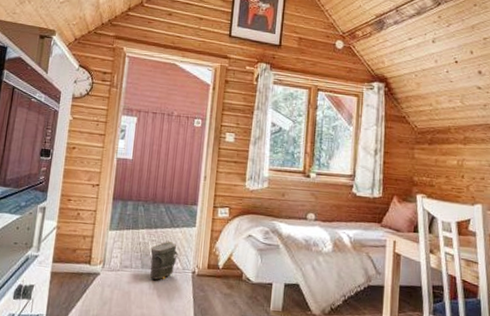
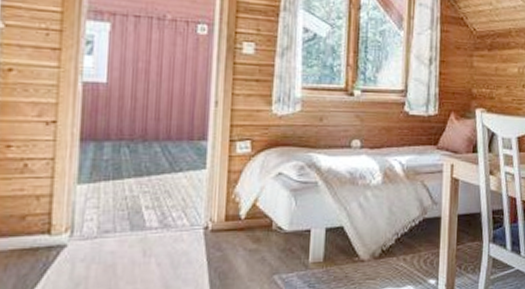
bag: present [150,241,179,280] -> none [142,192,184,244]

